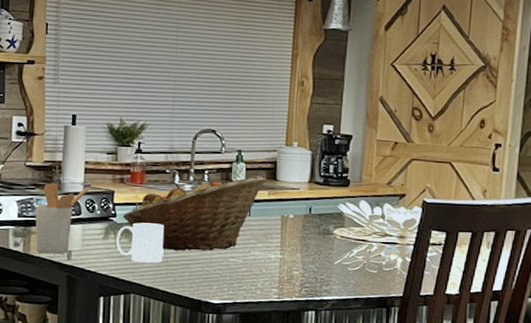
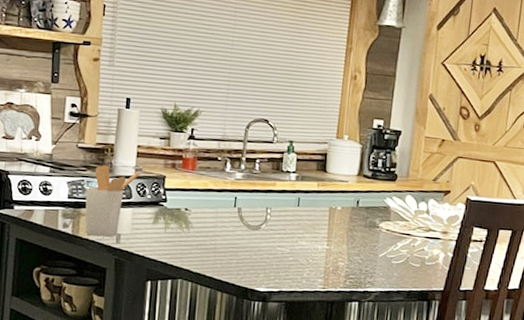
mug: present [115,222,164,264] -> none [165,208,214,250]
fruit basket: present [123,176,267,251] -> none [173,166,317,239]

